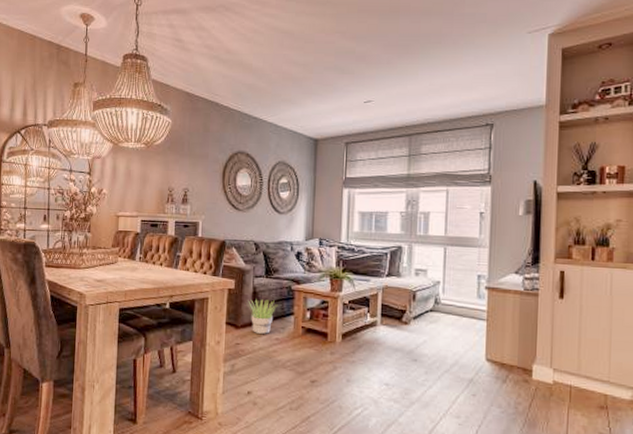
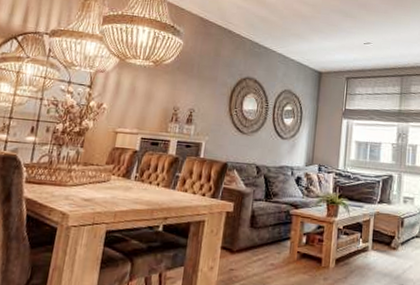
potted plant: present [248,299,278,335] -> none [245,223,275,260]

